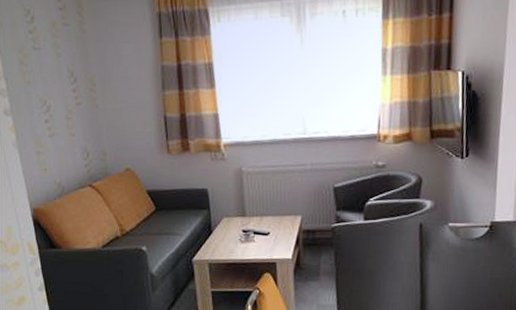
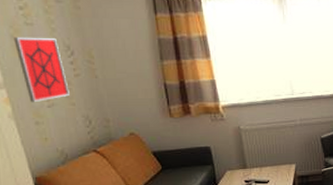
wall art: none [22,62,70,132] -> present [13,36,70,103]

